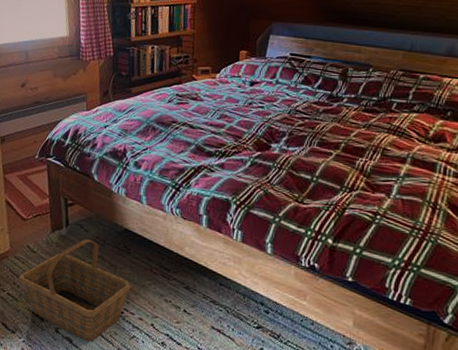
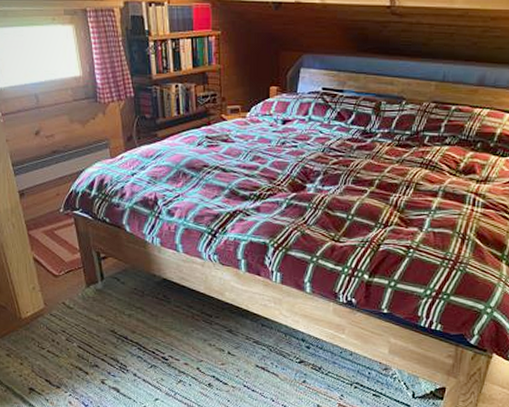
basket: present [19,239,131,342] -> none [58,291,174,389]

